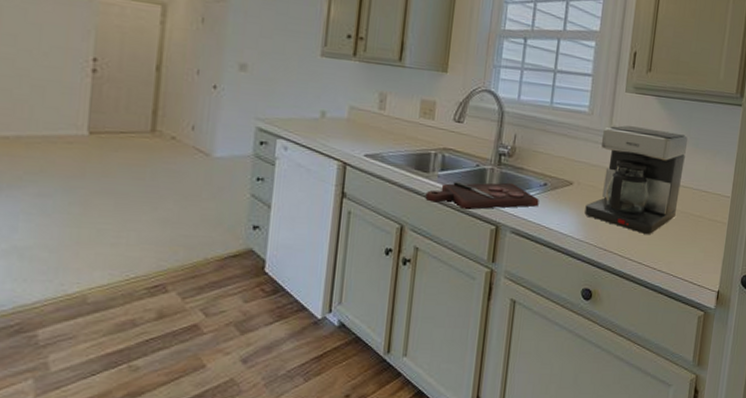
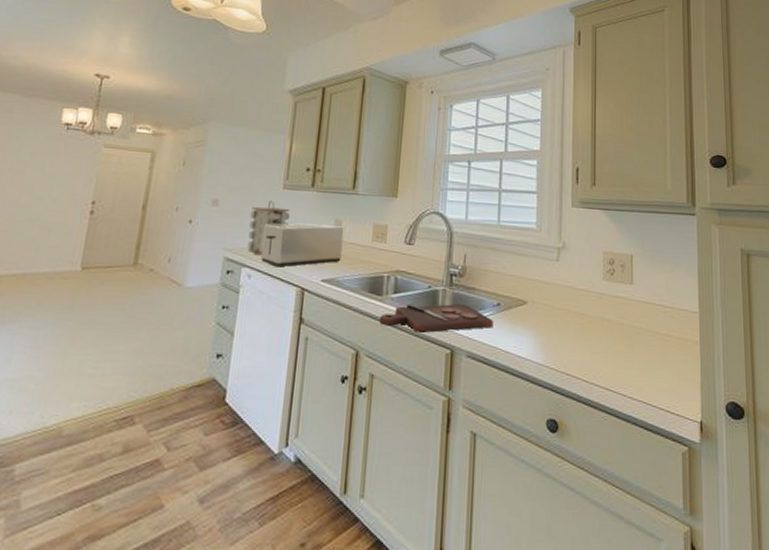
spice rack: none [282,68,329,127] -> present [247,200,290,256]
toaster: none [298,93,389,141] -> present [261,223,344,268]
coffee maker: present [584,125,688,234] -> none [542,240,643,356]

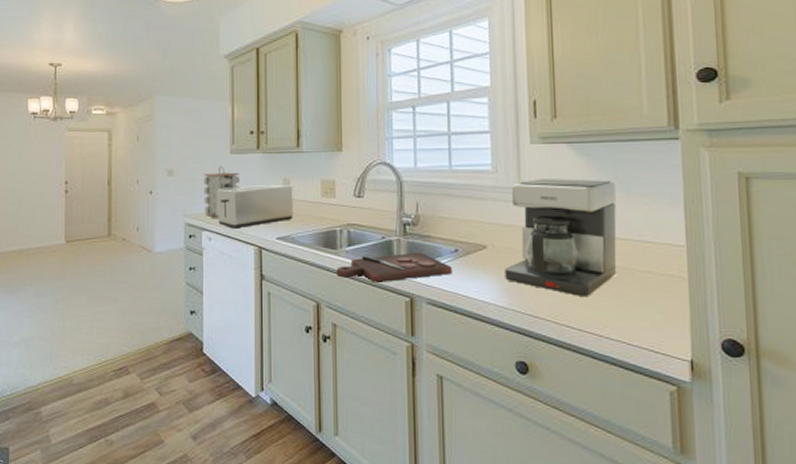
coffee maker: none [542,240,643,356] -> present [505,179,617,296]

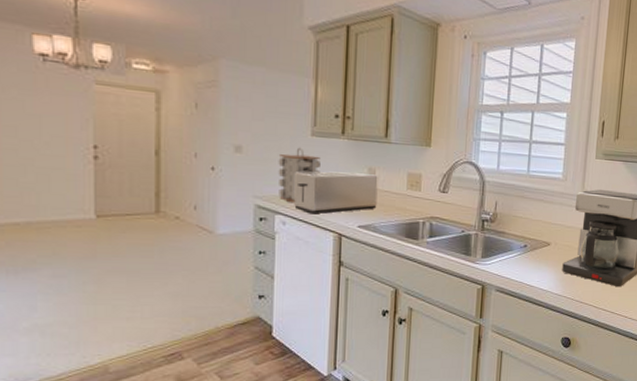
cutting board: present [336,252,452,282] -> none [416,246,520,271]

